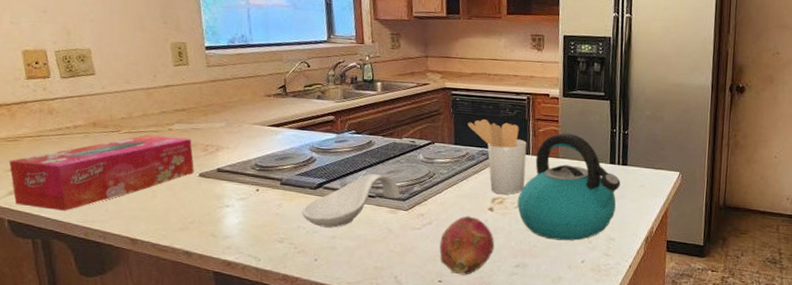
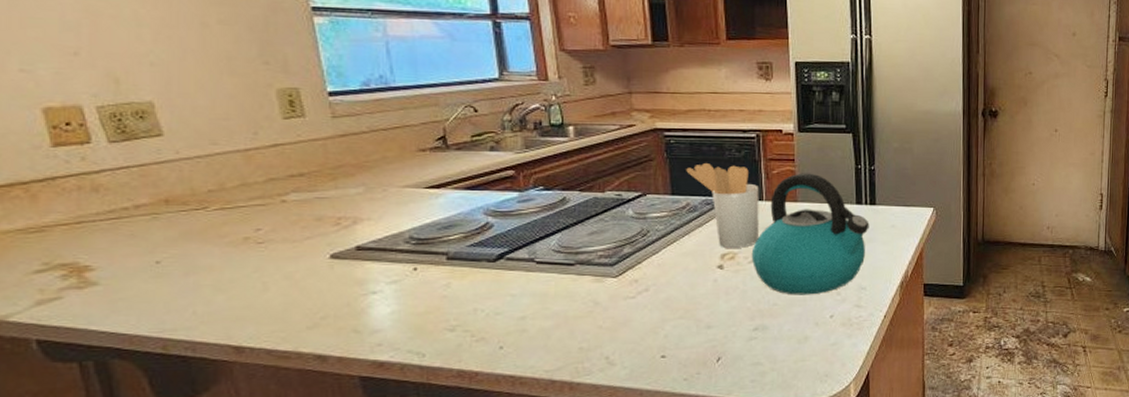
tissue box: present [9,135,194,211] -> none [32,210,322,320]
spoon rest: present [301,173,400,228] -> none [478,236,607,307]
fruit: present [439,216,495,275] -> none [660,277,728,347]

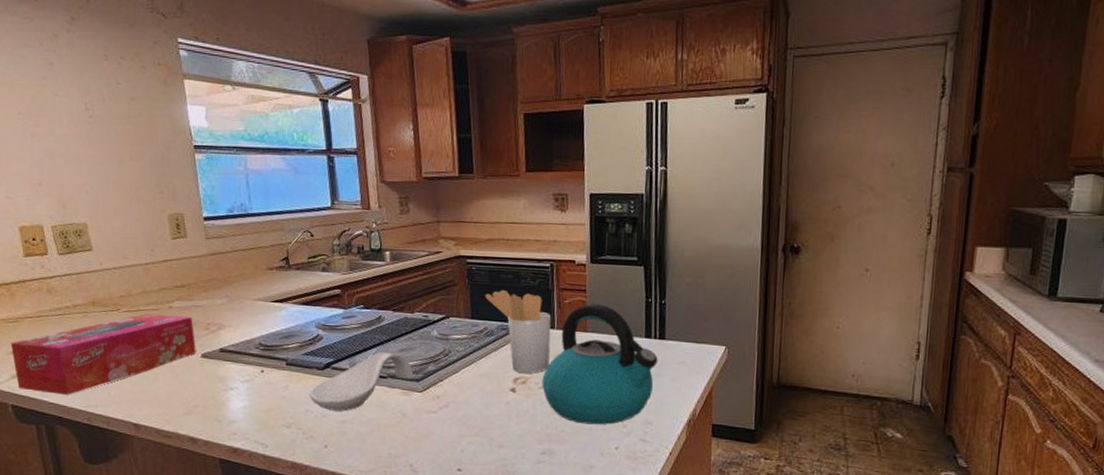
tissue box: none [32,210,322,320] -> present [10,313,196,395]
spoon rest: none [478,236,607,307] -> present [309,352,414,412]

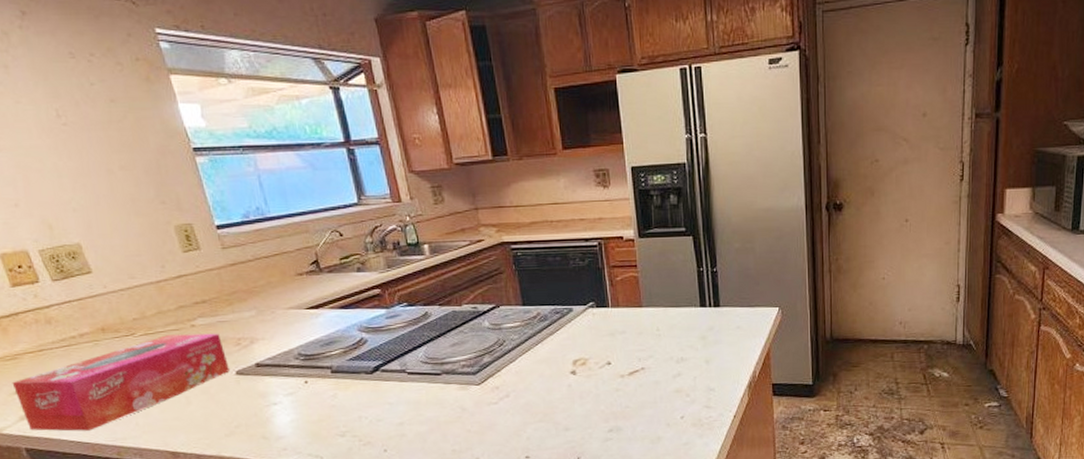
spoon rest: present [309,352,414,412] -> none [360,348,469,414]
utensil holder: present [485,290,552,374] -> none [534,273,607,354]
kettle: present [542,303,658,425] -> none [601,278,715,398]

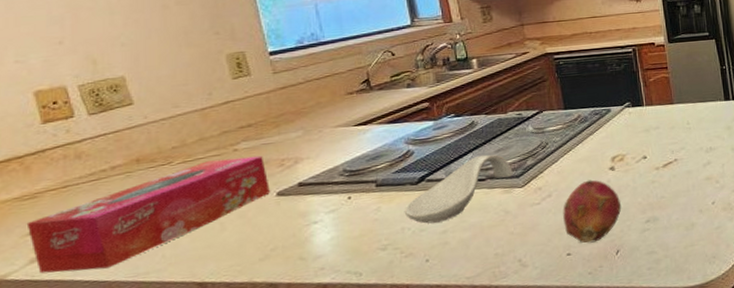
spoon rest: none [360,348,469,414] -> present [404,154,513,224]
fruit: none [521,383,583,448] -> present [563,180,622,243]

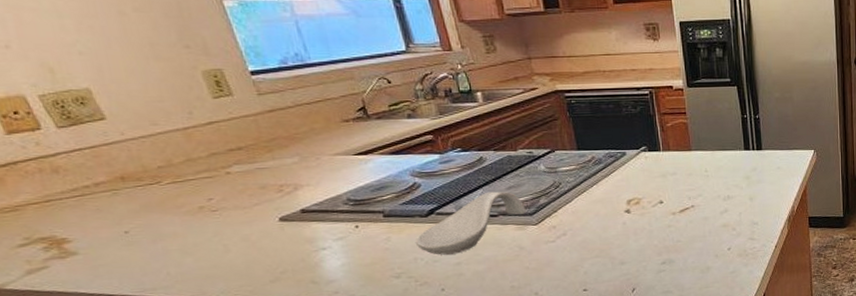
tissue box: present [26,155,270,274] -> none [13,180,272,285]
fruit: present [563,180,622,243] -> none [578,221,638,281]

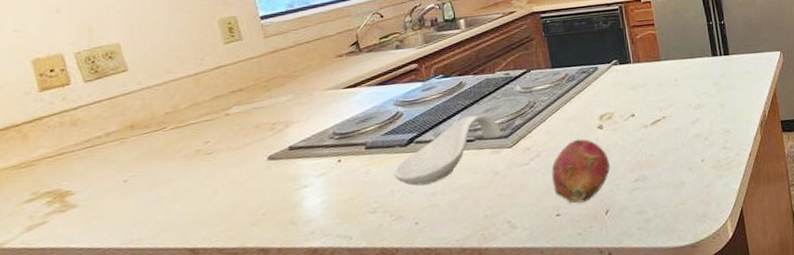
fruit: none [578,221,638,281] -> present [551,139,611,204]

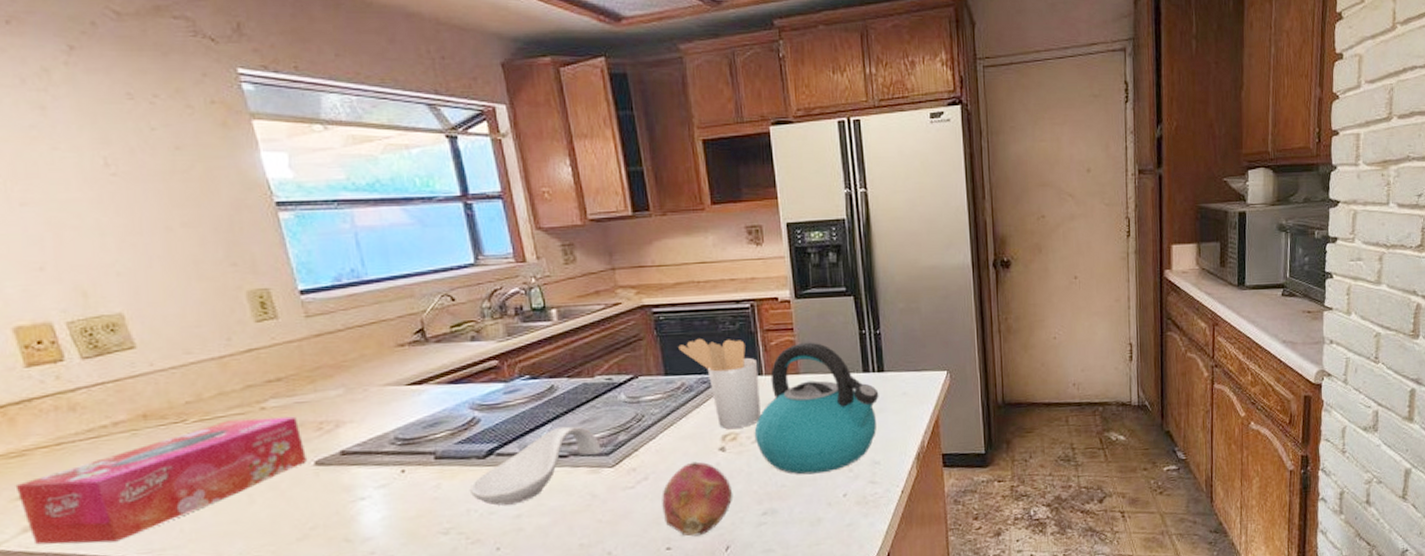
tissue box: none [23,119,261,242] -> present [15,416,306,545]
utensil holder: none [562,35,631,110] -> present [678,339,761,429]
kettle: none [626,34,726,145] -> present [754,342,879,475]

